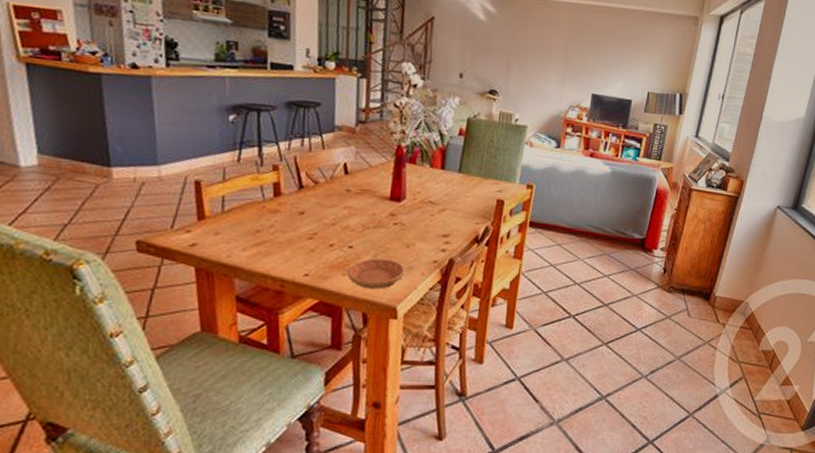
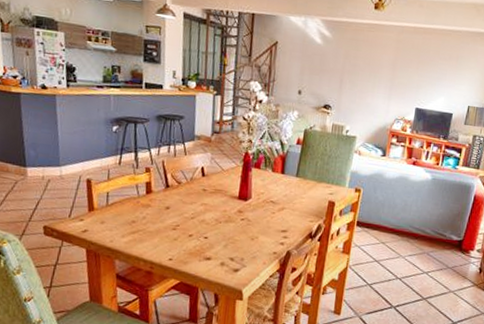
saucer: present [347,258,404,289] -> none [203,248,249,274]

